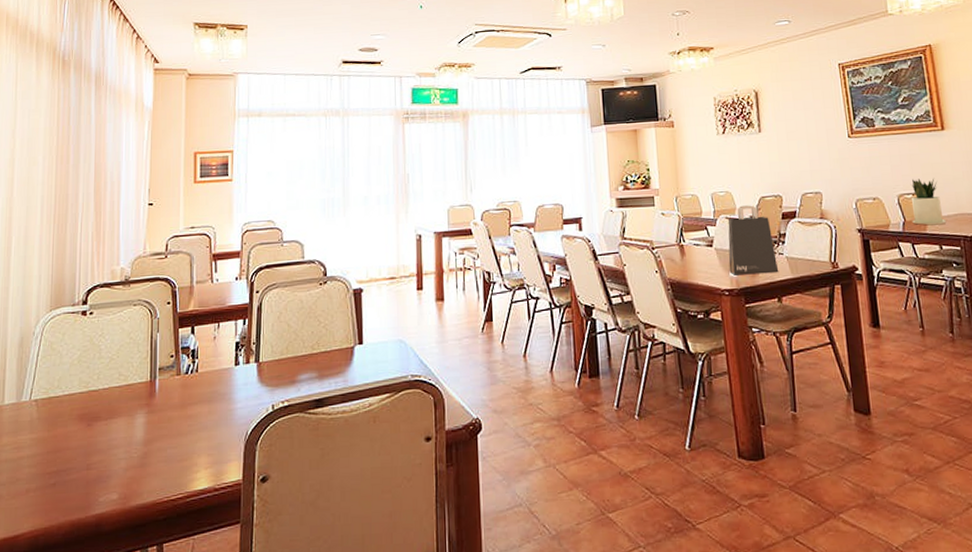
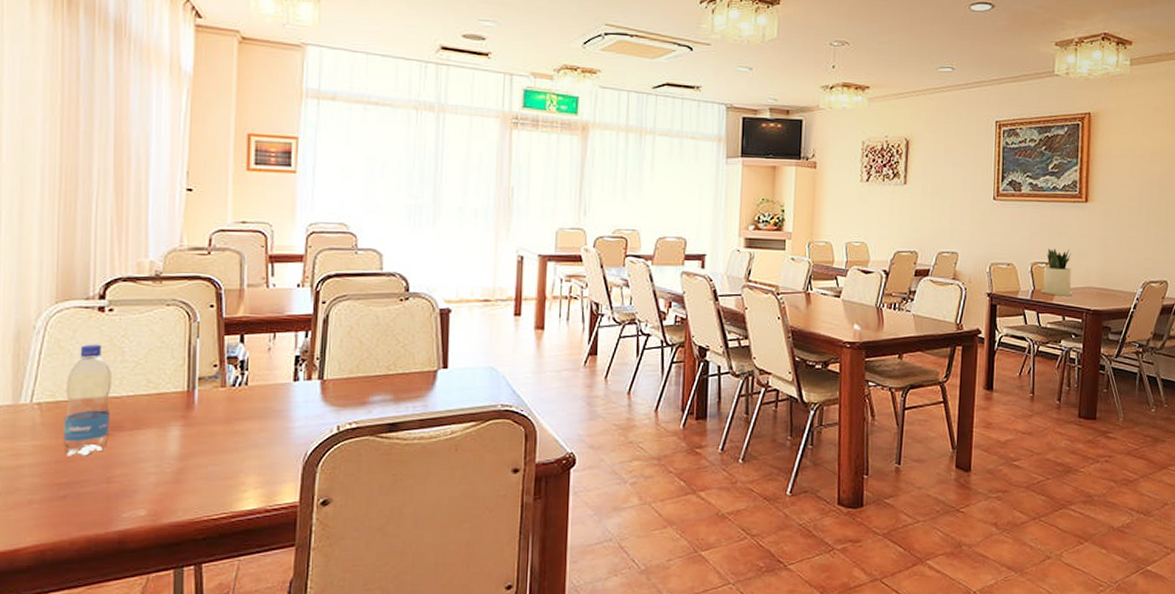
bottle: none [54,344,92,447] -> present [63,344,112,456]
shopping bag: present [728,205,779,276] -> none [854,258,904,330]

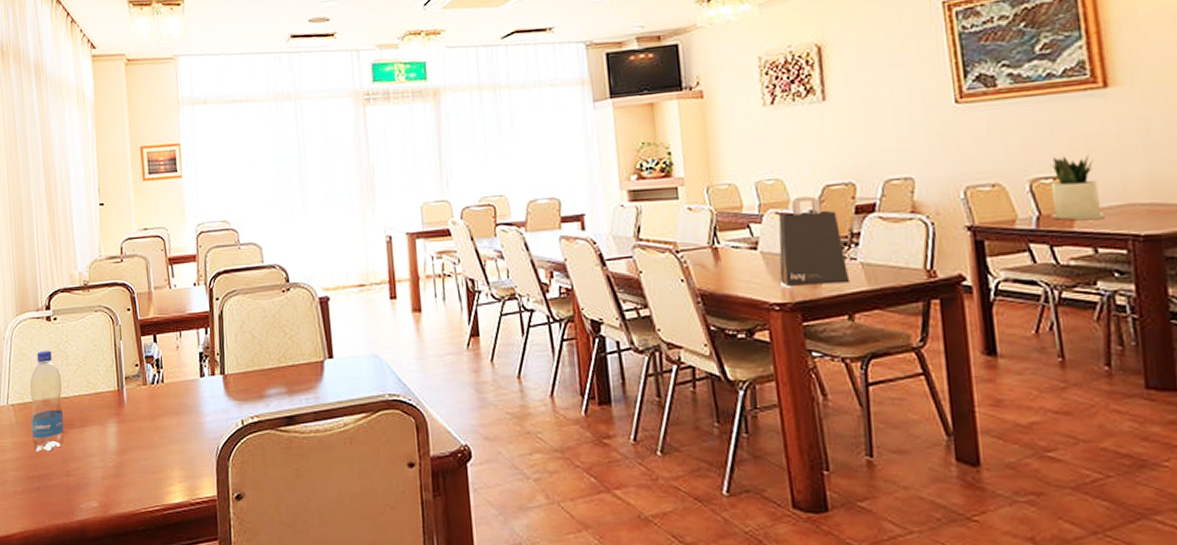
shopping bag: none [854,258,904,330] -> present [778,196,850,286]

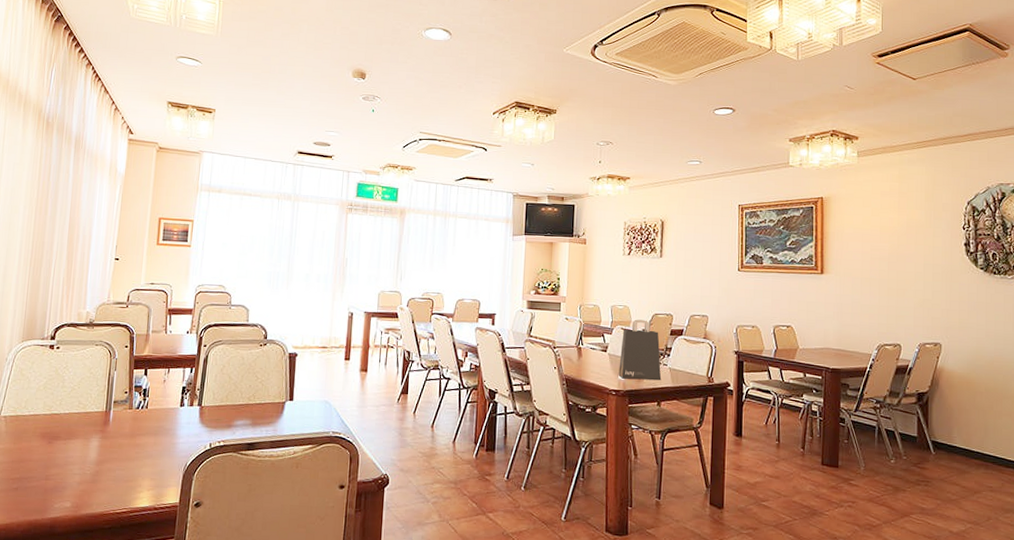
bottle: present [29,350,64,452] -> none [18,373,55,458]
planter: present [1050,155,1107,221] -> none [783,313,813,356]

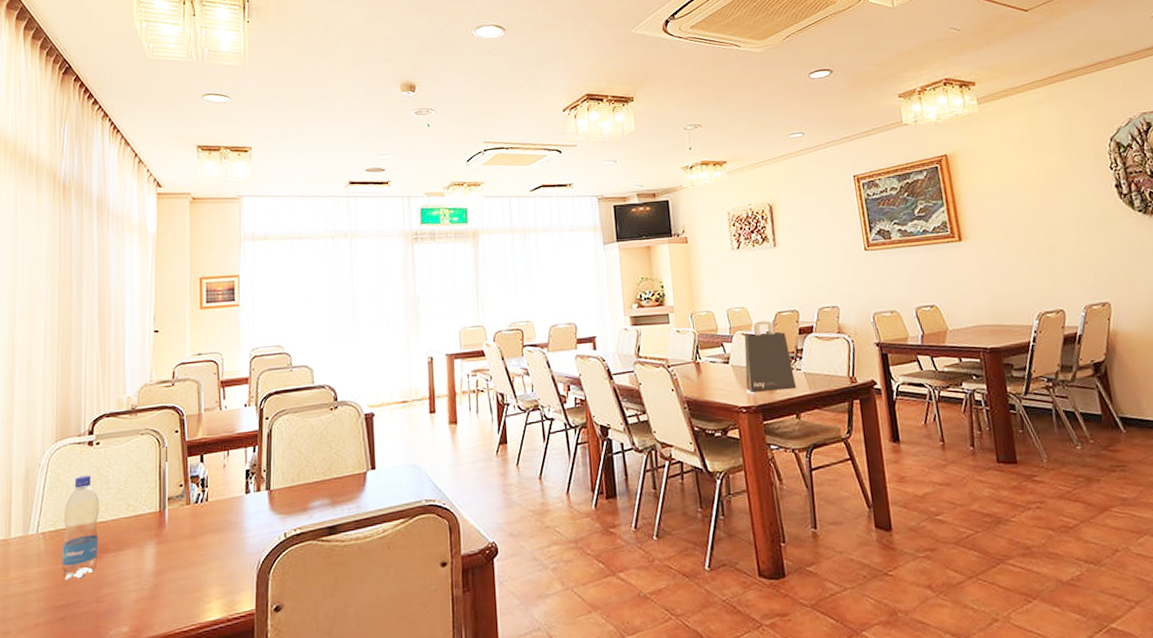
bottle: none [18,373,55,458] -> present [62,475,99,580]

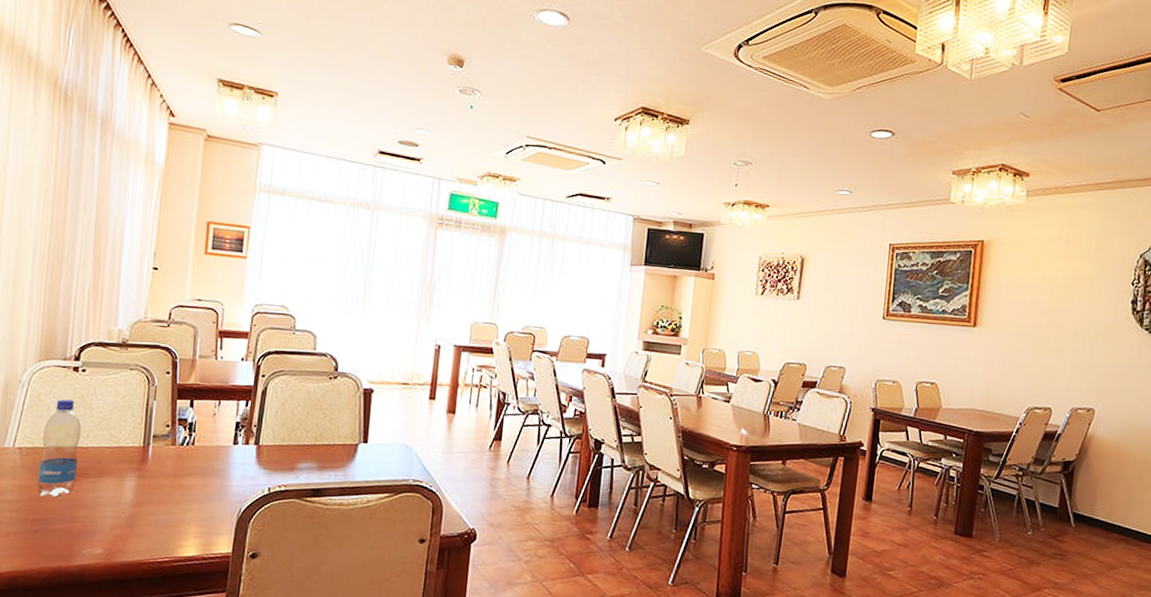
shopping bag: present [744,320,797,392] -> none [741,368,790,437]

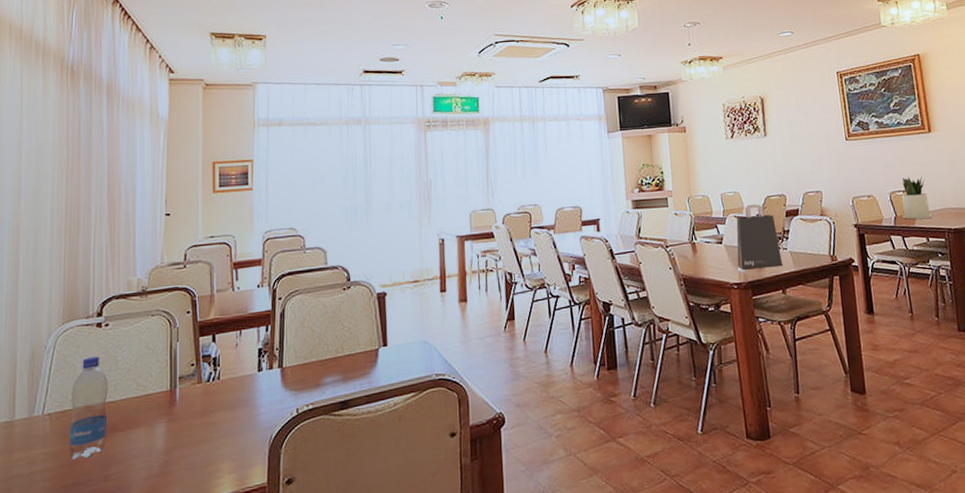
shopping bag: none [741,368,790,437] -> present [736,204,783,270]
planter: none [924,369,958,416] -> present [901,176,933,220]

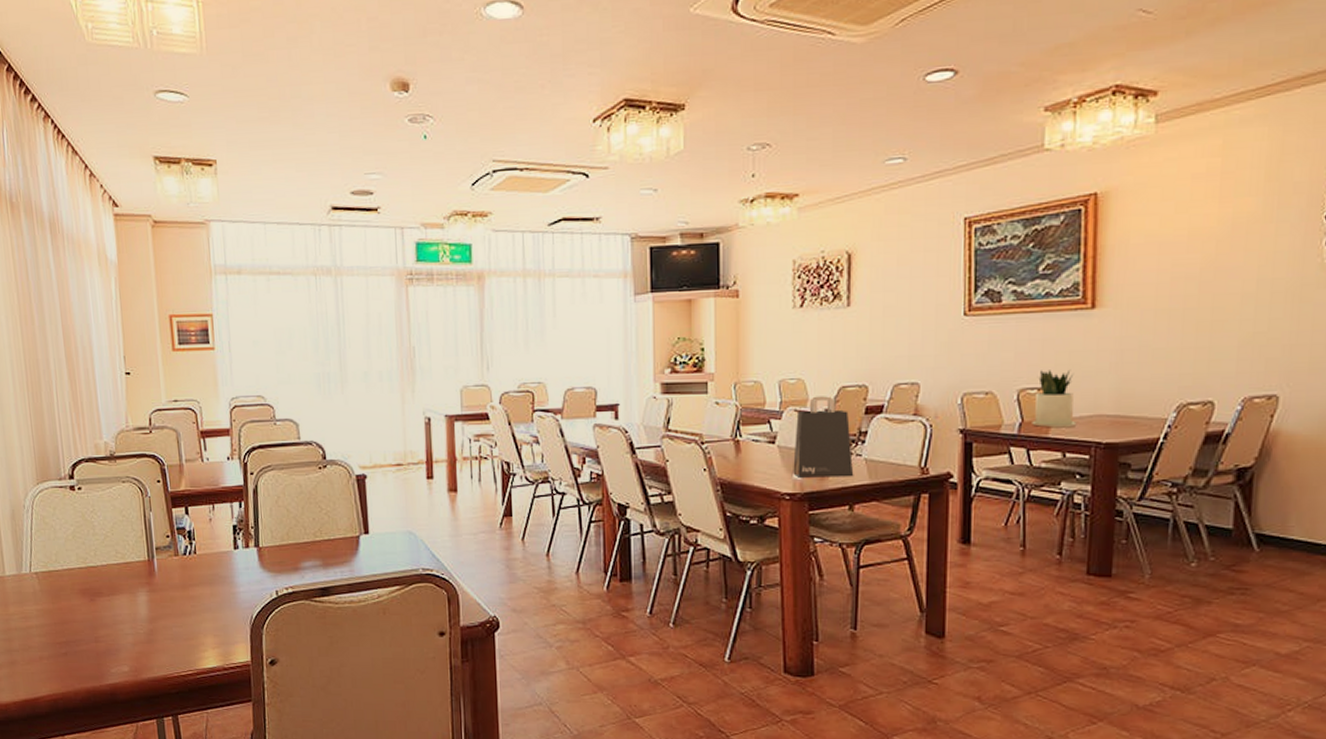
bottle: present [69,356,108,460] -> none [53,519,92,619]

